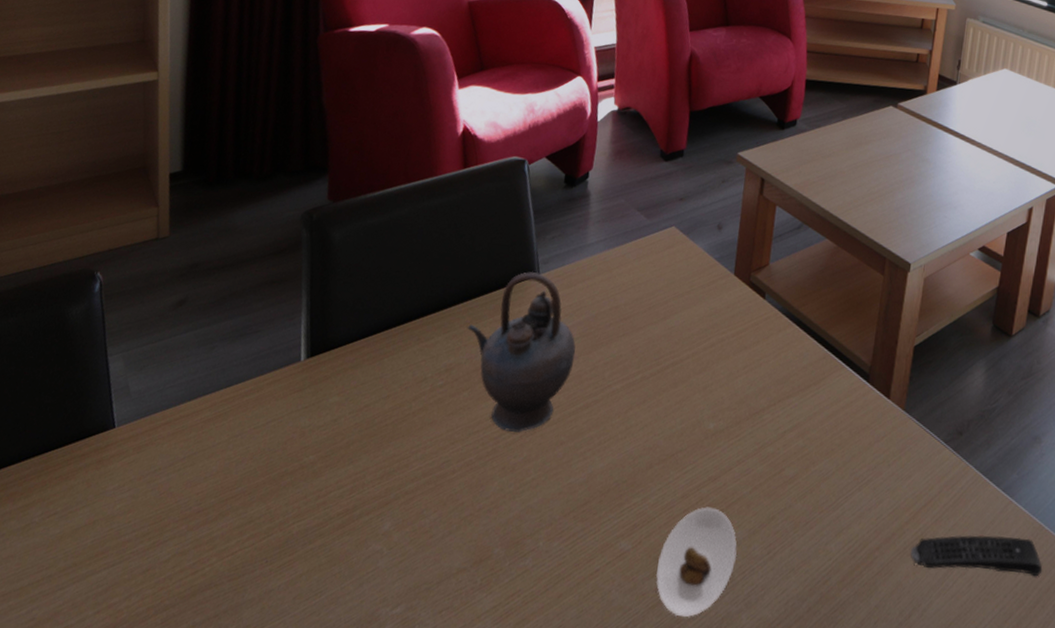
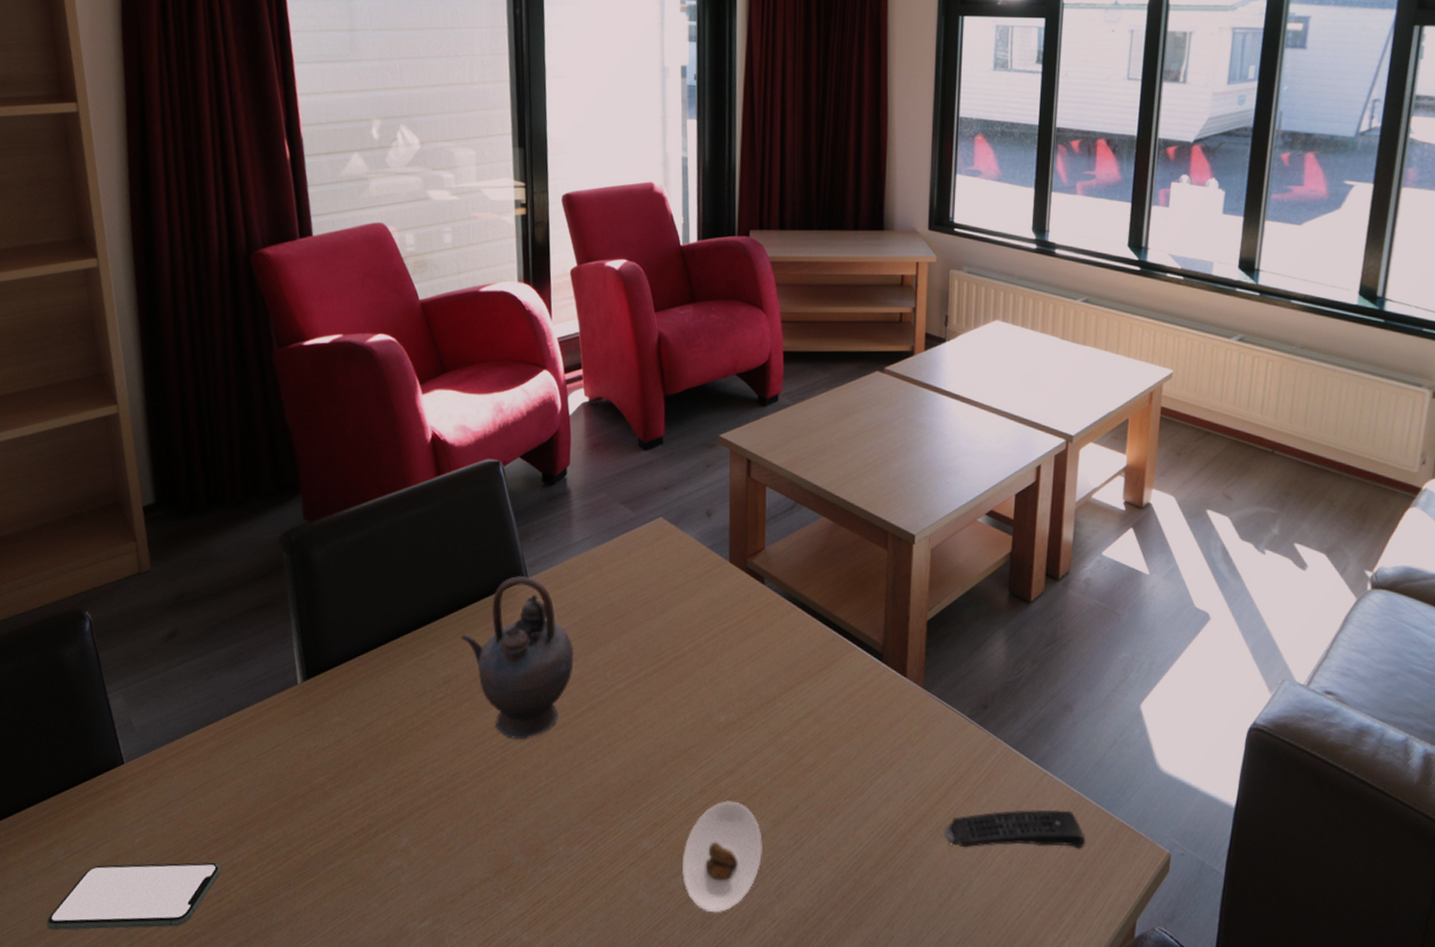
smartphone: none [12,529,199,598] -> present [46,862,221,930]

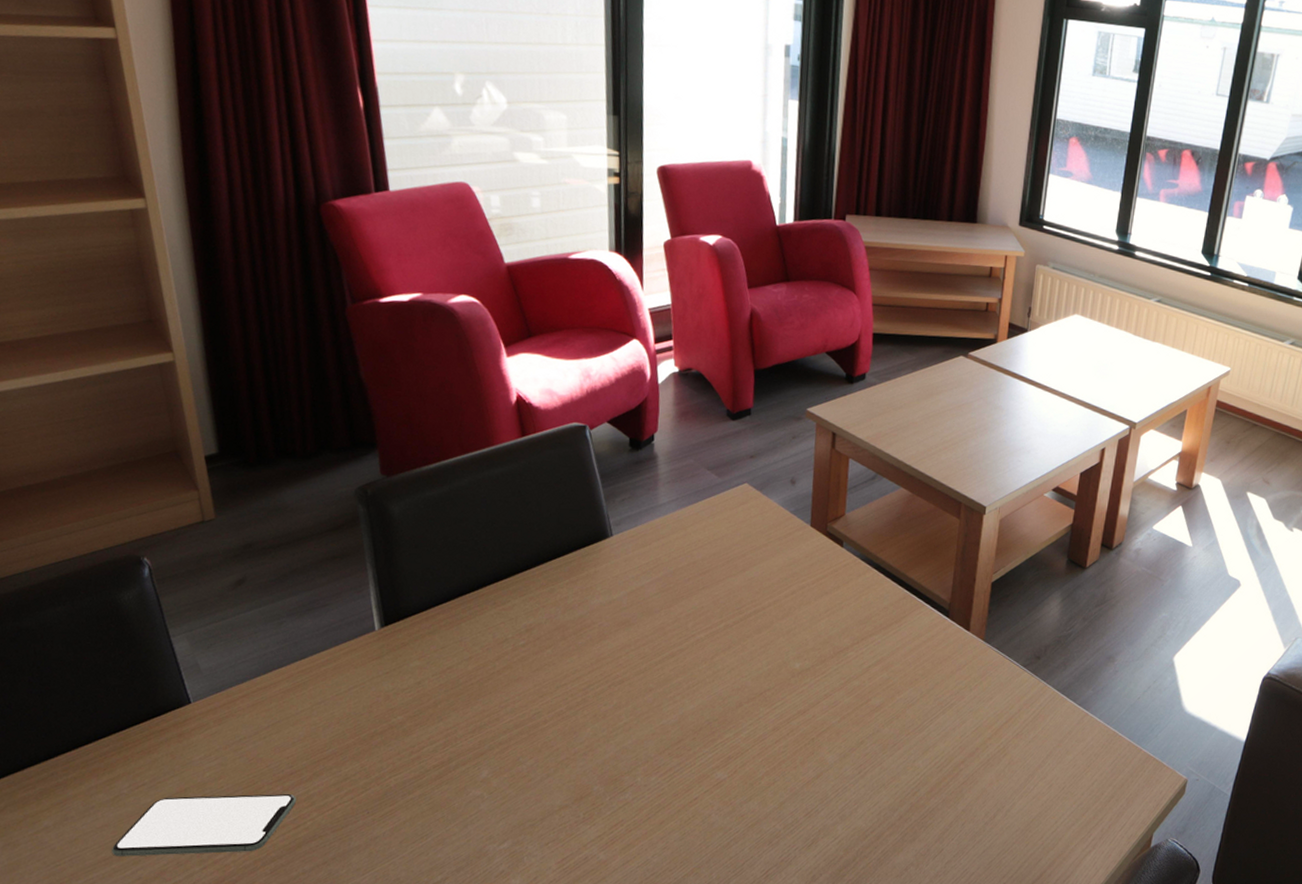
teapot: present [460,576,574,739] -> none [543,534,657,683]
saucer: present [681,801,762,912] -> none [752,737,829,832]
remote control: present [945,810,1086,849] -> none [994,744,1117,776]

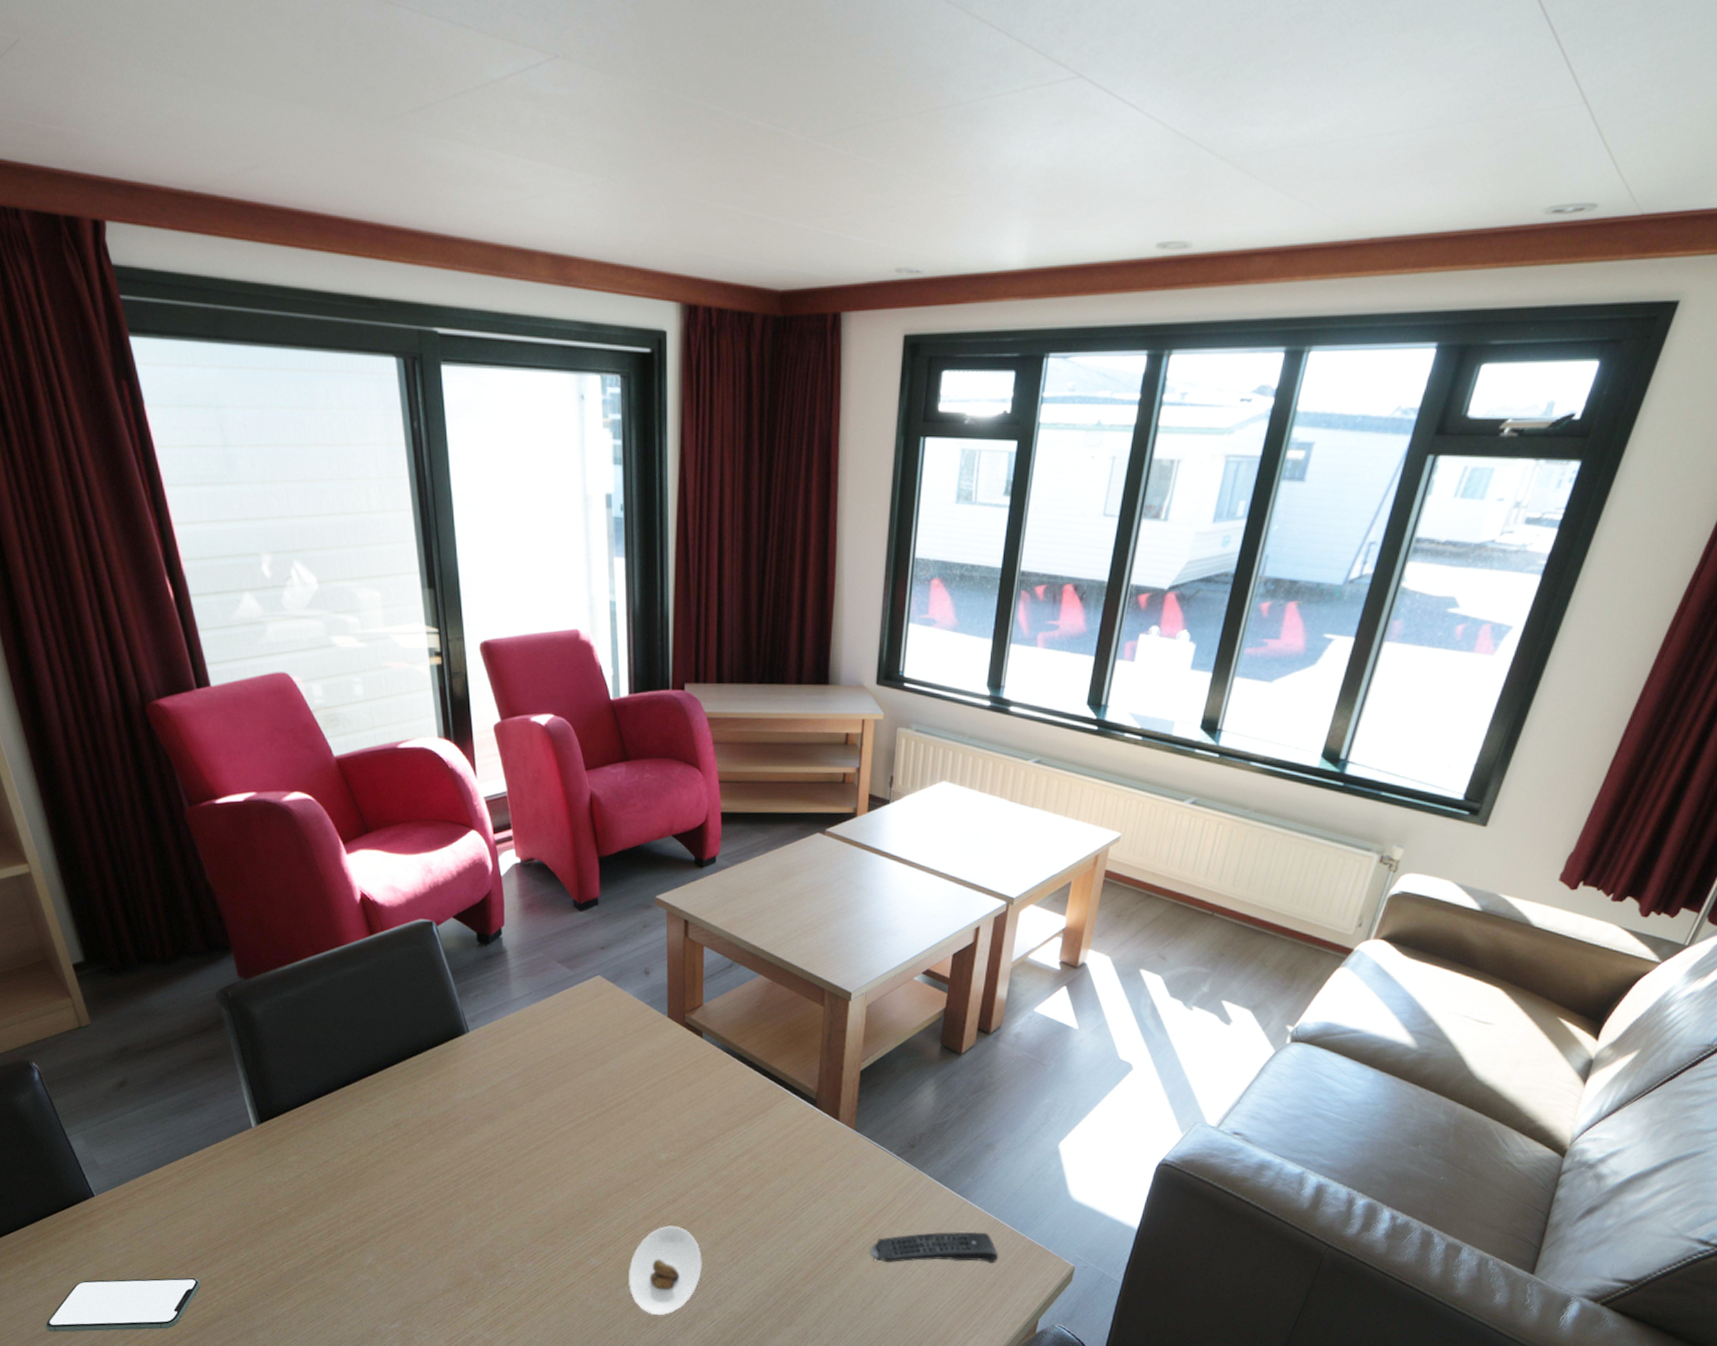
saucer: none [752,737,829,832] -> present [628,1225,702,1315]
remote control: none [994,744,1117,776] -> present [870,1232,999,1263]

